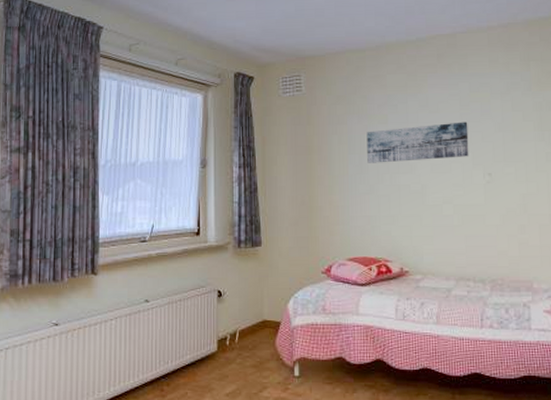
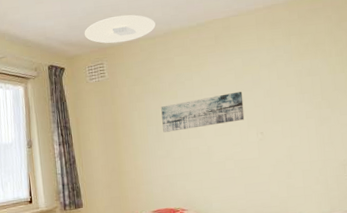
ceiling light: none [280,21,366,53] -> present [84,14,156,44]

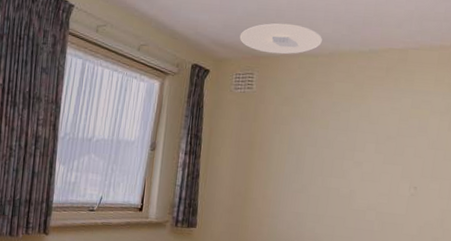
wall art: present [161,91,245,133] -> none [303,134,404,169]

